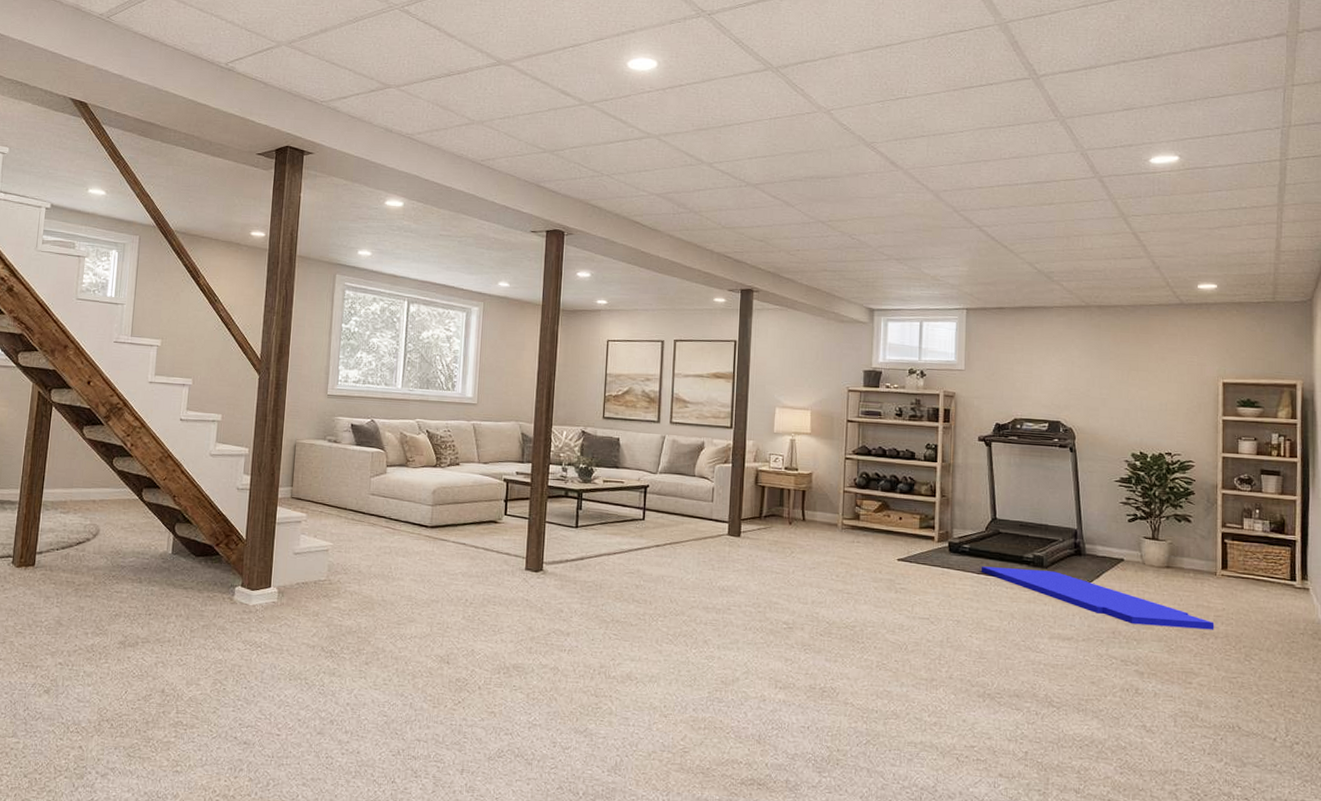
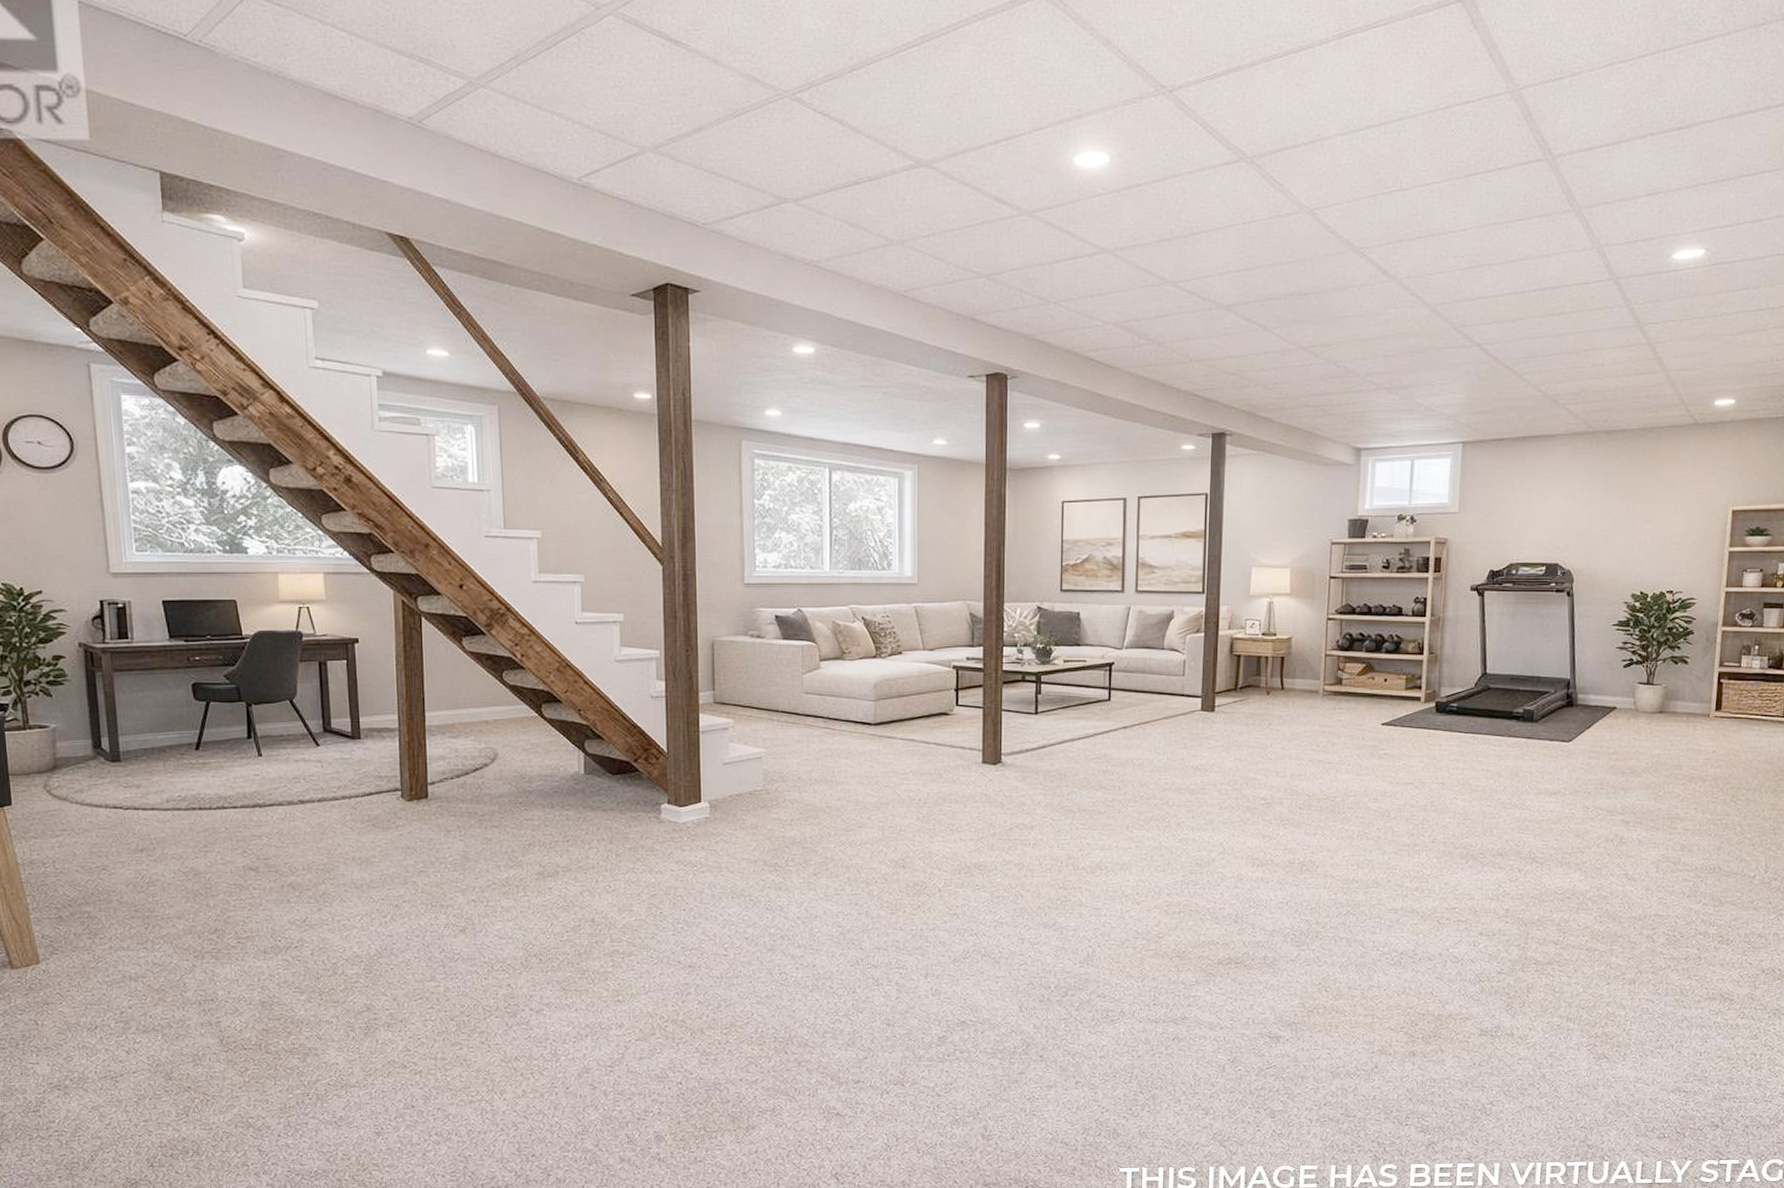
yoga mat: present [980,566,1215,630] -> none [1468,725,1704,774]

